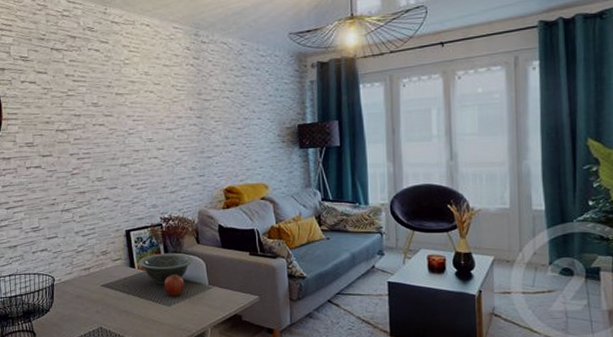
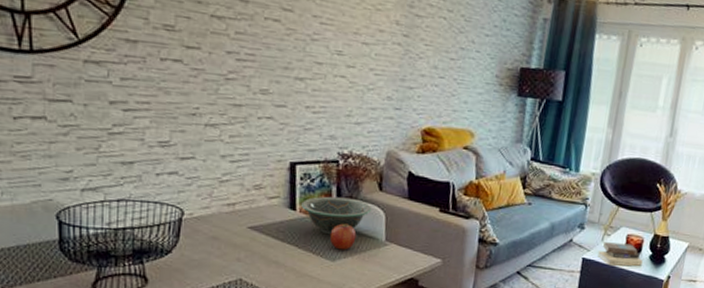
books: none [402,264,449,287] -> present [598,242,643,267]

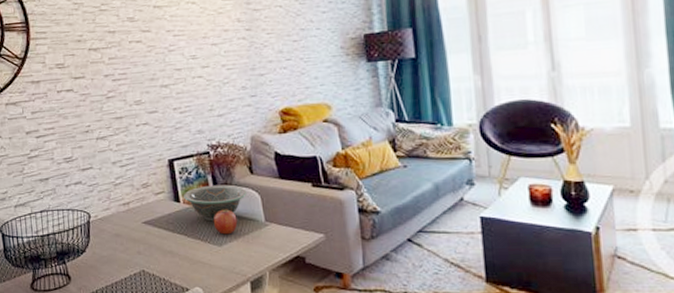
books: present [598,242,643,267] -> none [498,195,557,223]

